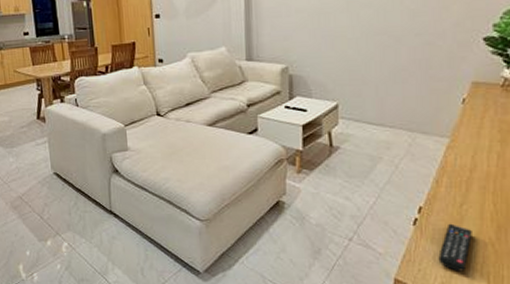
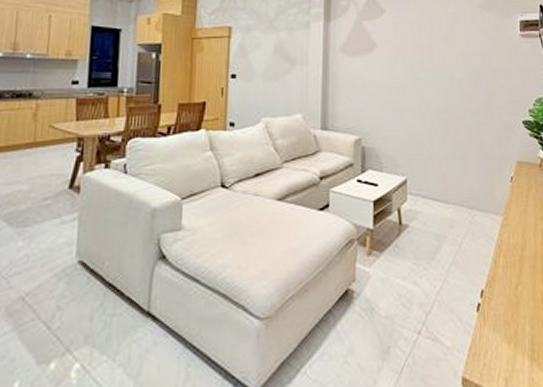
remote control: present [438,223,472,272] -> none [500,307,528,363]

